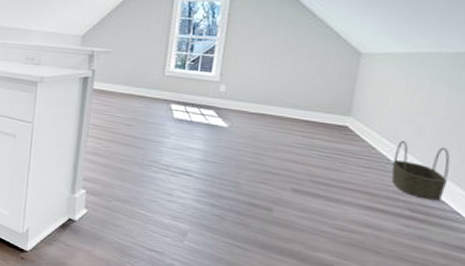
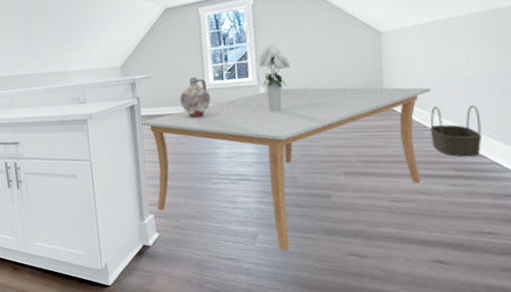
dining table: none [89,90,403,256] -> present [139,87,432,251]
ceramic jug: none [135,60,169,104] -> present [180,77,211,119]
bouquet: none [223,43,259,114] -> present [258,44,291,113]

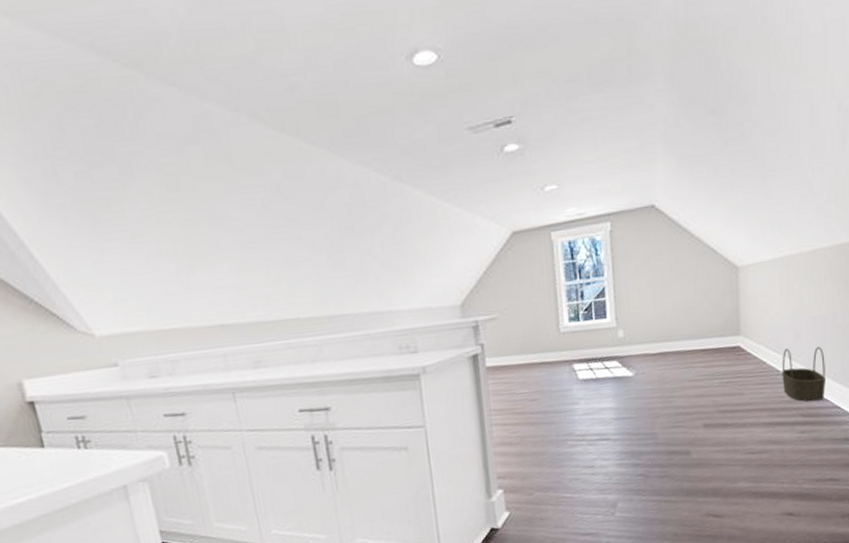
dining table: present [139,87,432,251] -> none [483,328,783,519]
ceramic jug: present [180,77,211,119] -> none [531,318,566,369]
bouquet: present [258,44,291,113] -> none [616,279,650,359]

